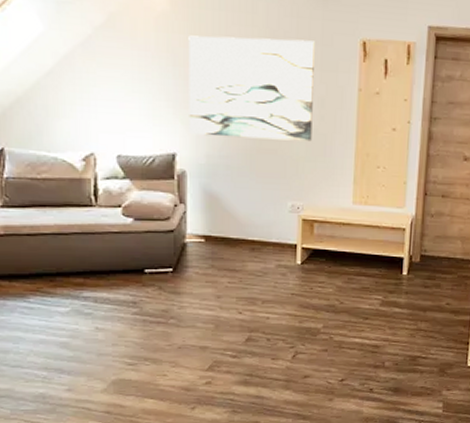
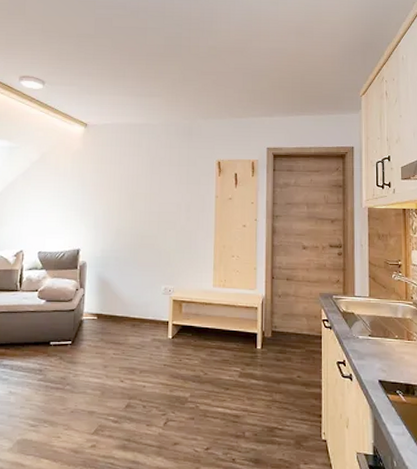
wall art: present [188,35,315,142] -> none [90,163,183,237]

